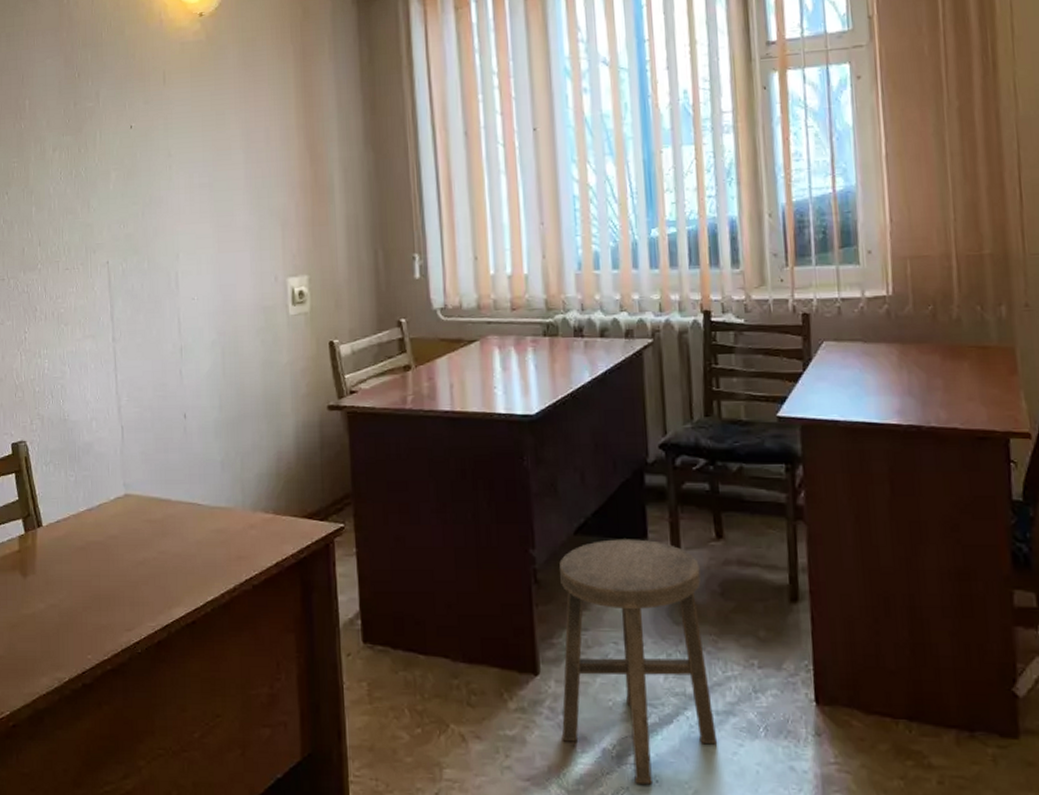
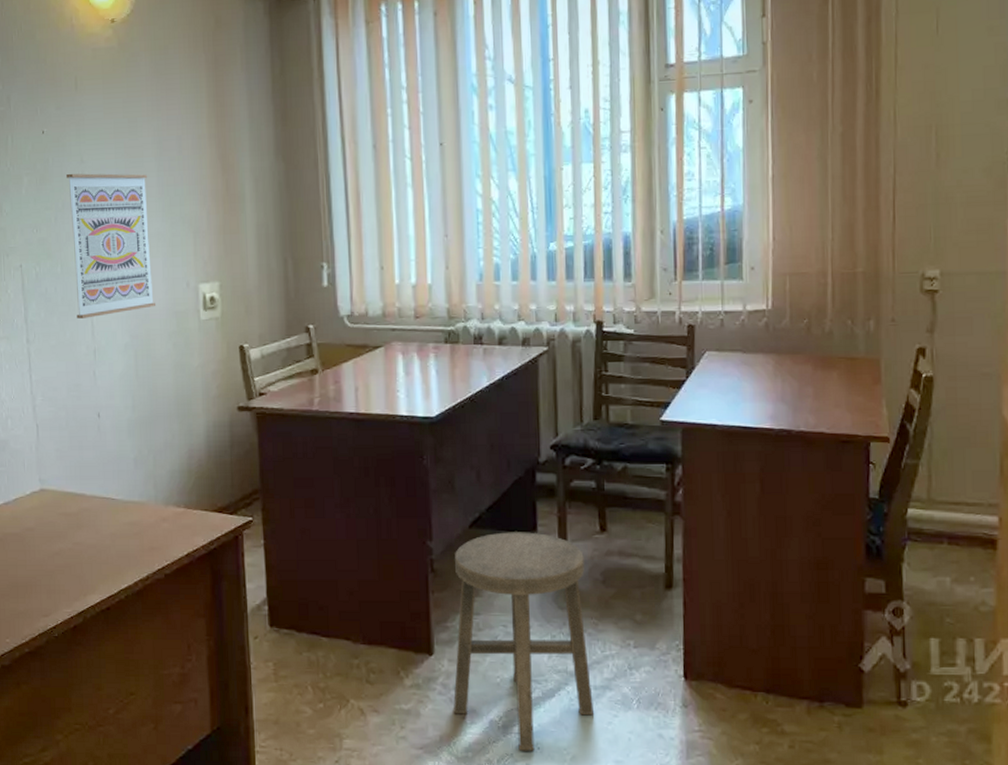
wall art: none [154,166,243,316] -> present [67,173,155,319]

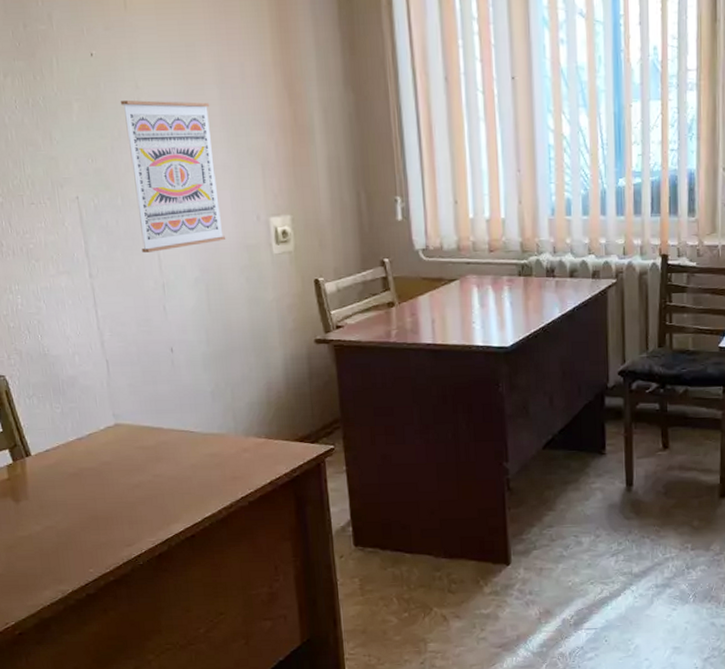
stool: present [453,532,595,751] -> none [529,451,656,644]

